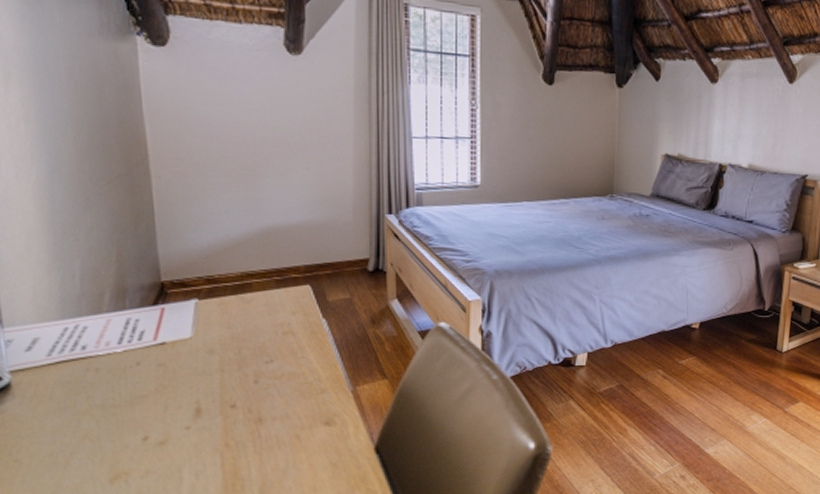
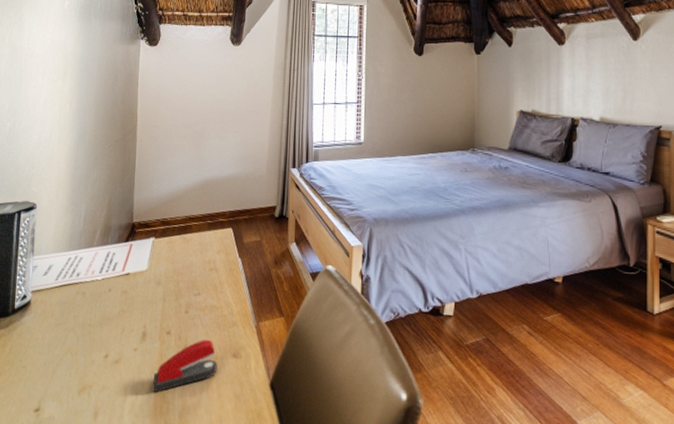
stapler: none [218,409,305,471] -> present [153,339,218,393]

